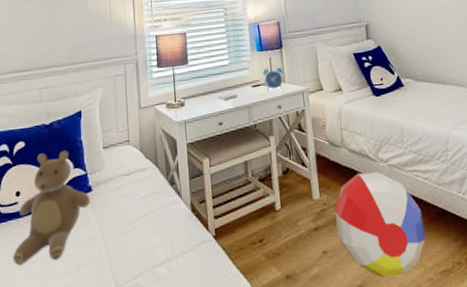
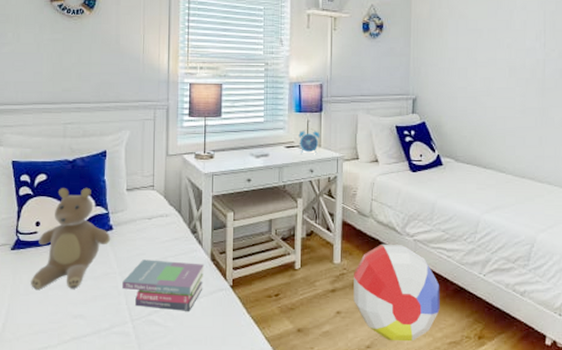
books: none [105,216,187,271] -> present [122,259,205,311]

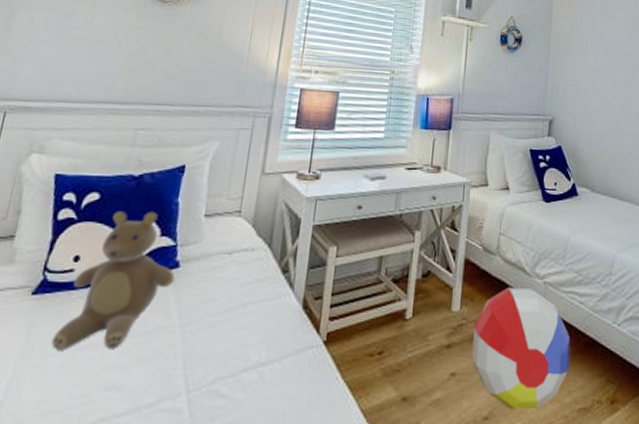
books: present [122,259,205,311] -> none [180,307,294,377]
alarm clock: present [298,127,320,154] -> none [422,147,447,178]

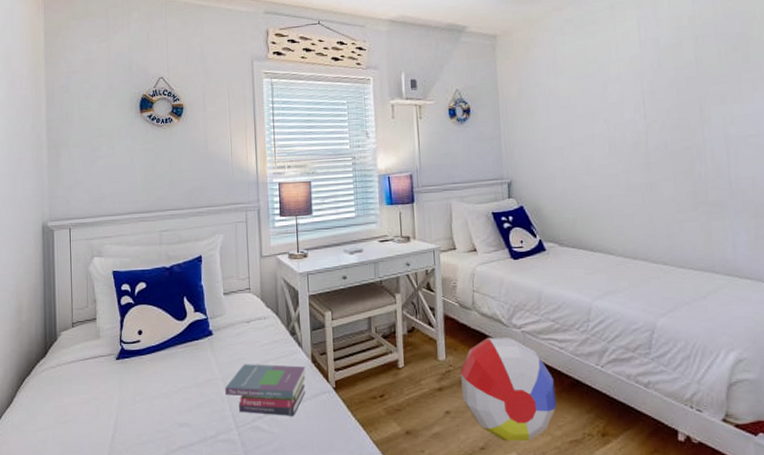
teddy bear: present [51,211,176,350] -> none [136,293,212,399]
books: none [180,307,294,377] -> present [225,364,306,416]

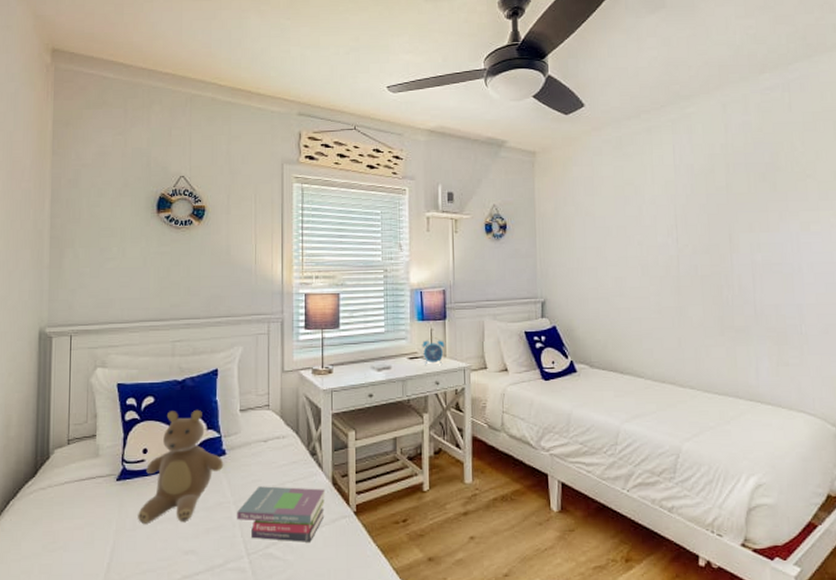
teddy bear: none [136,293,212,399] -> present [138,409,224,524]
alarm clock: none [391,219,414,247] -> present [422,336,445,365]
beachball: present [460,336,557,442] -> none [487,459,582,568]

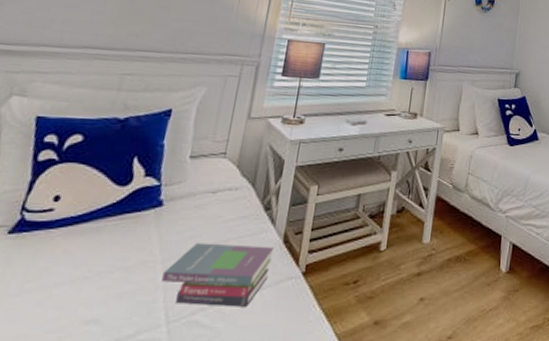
teddy bear: present [138,409,224,524] -> none [28,152,159,287]
alarm clock: present [422,336,445,365] -> none [400,95,423,124]

